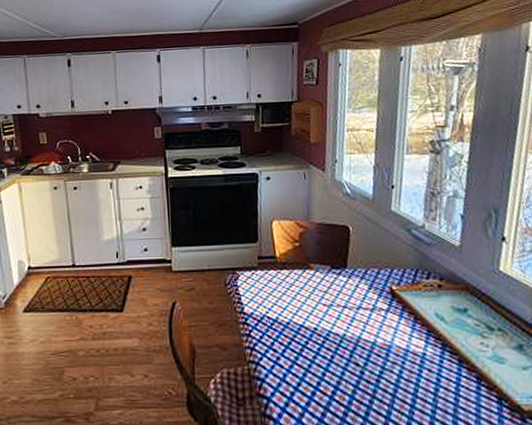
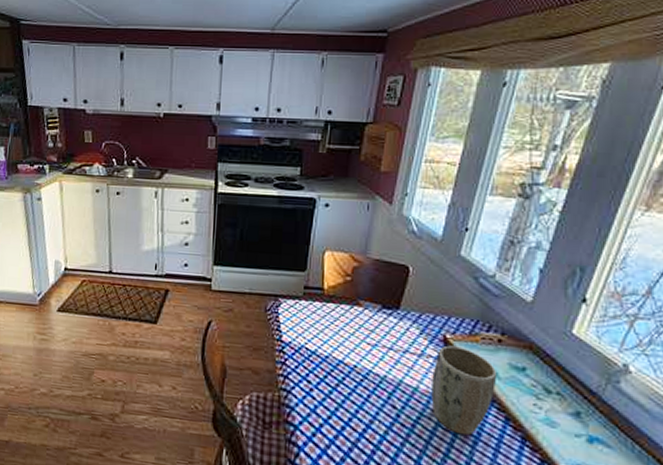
plant pot: none [386,296,445,384] -> present [431,345,498,436]

